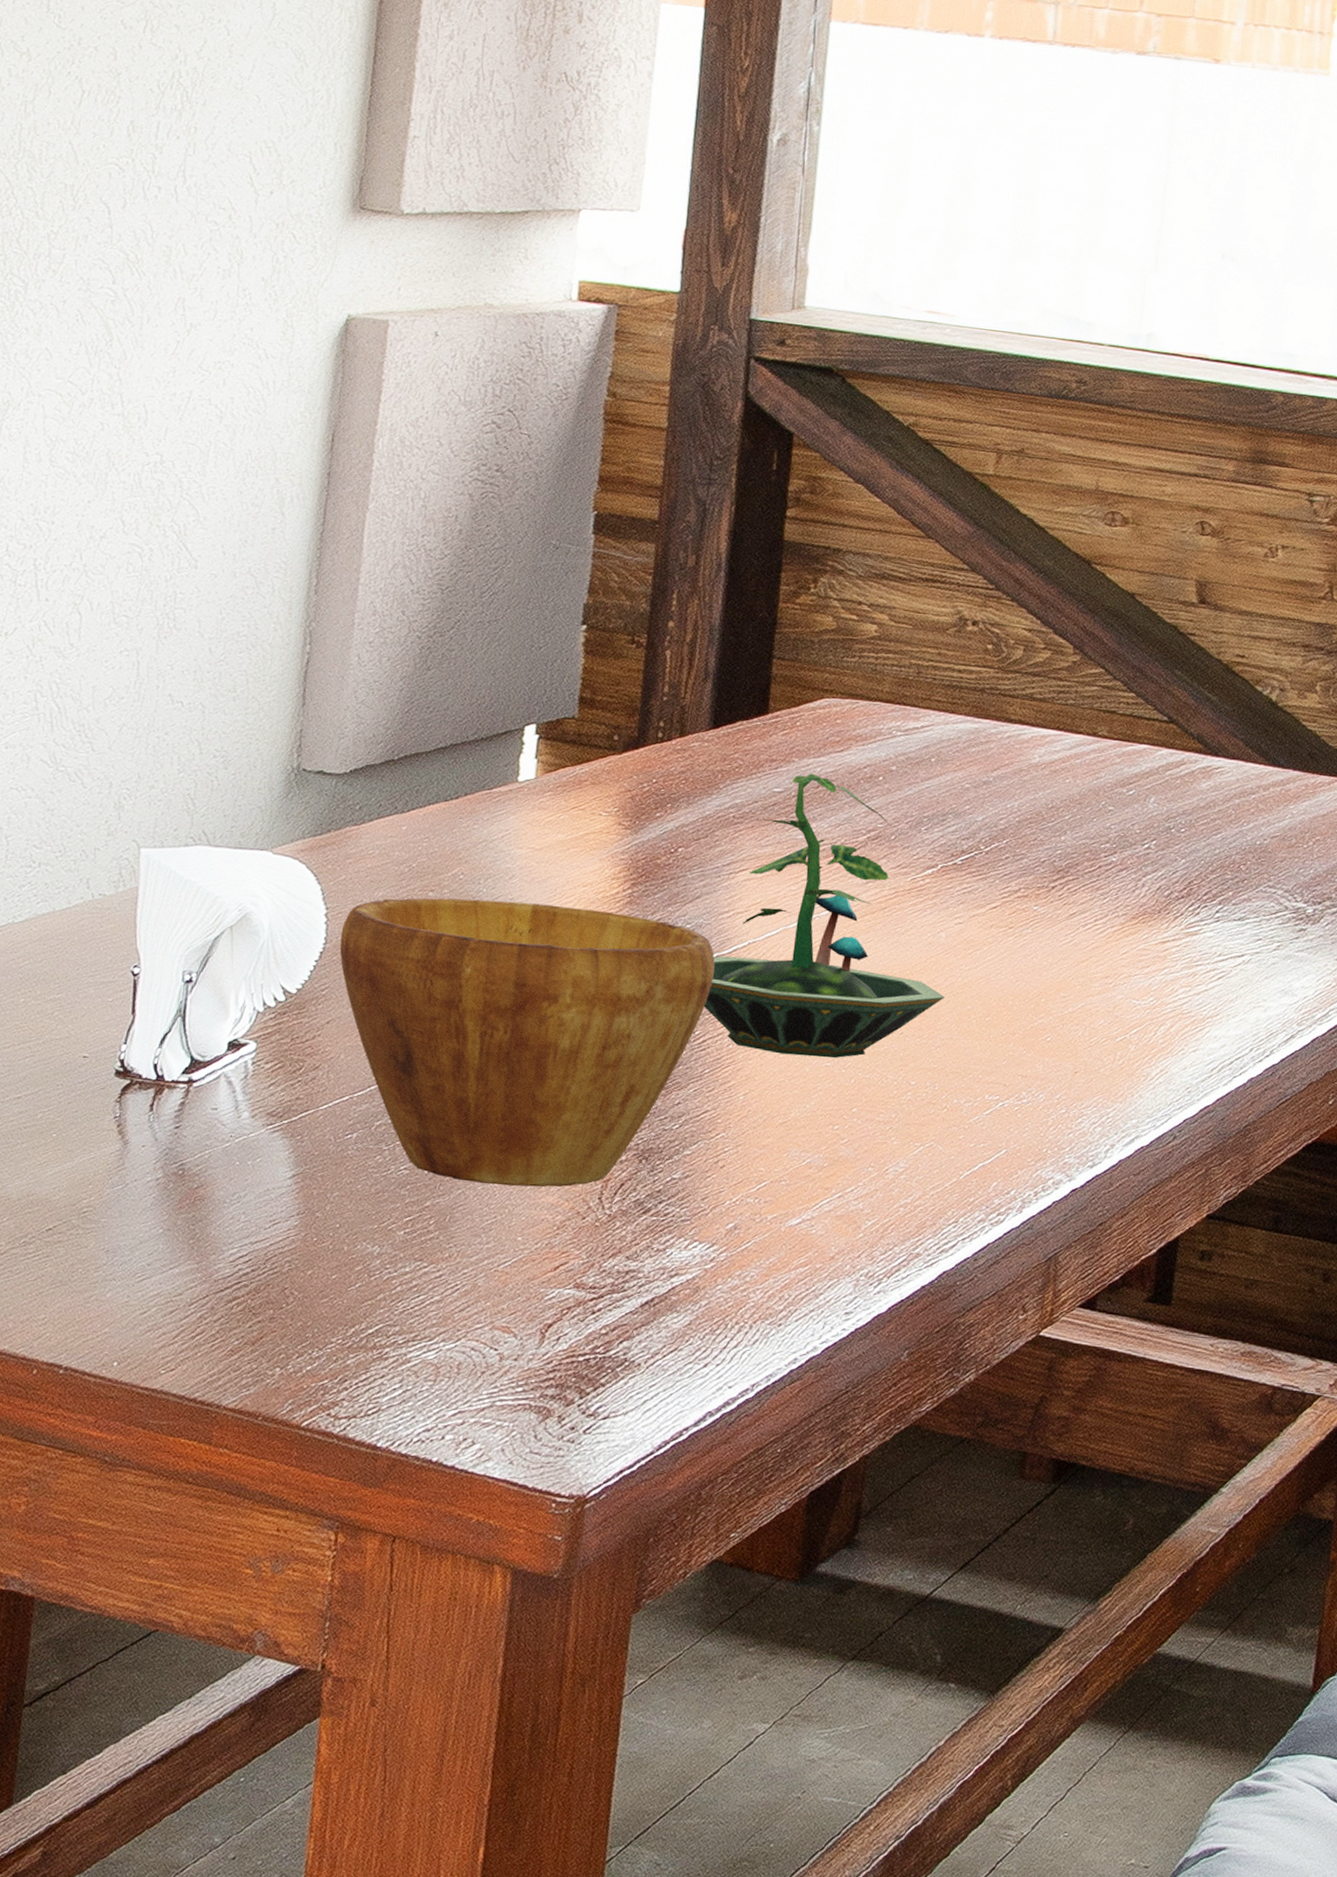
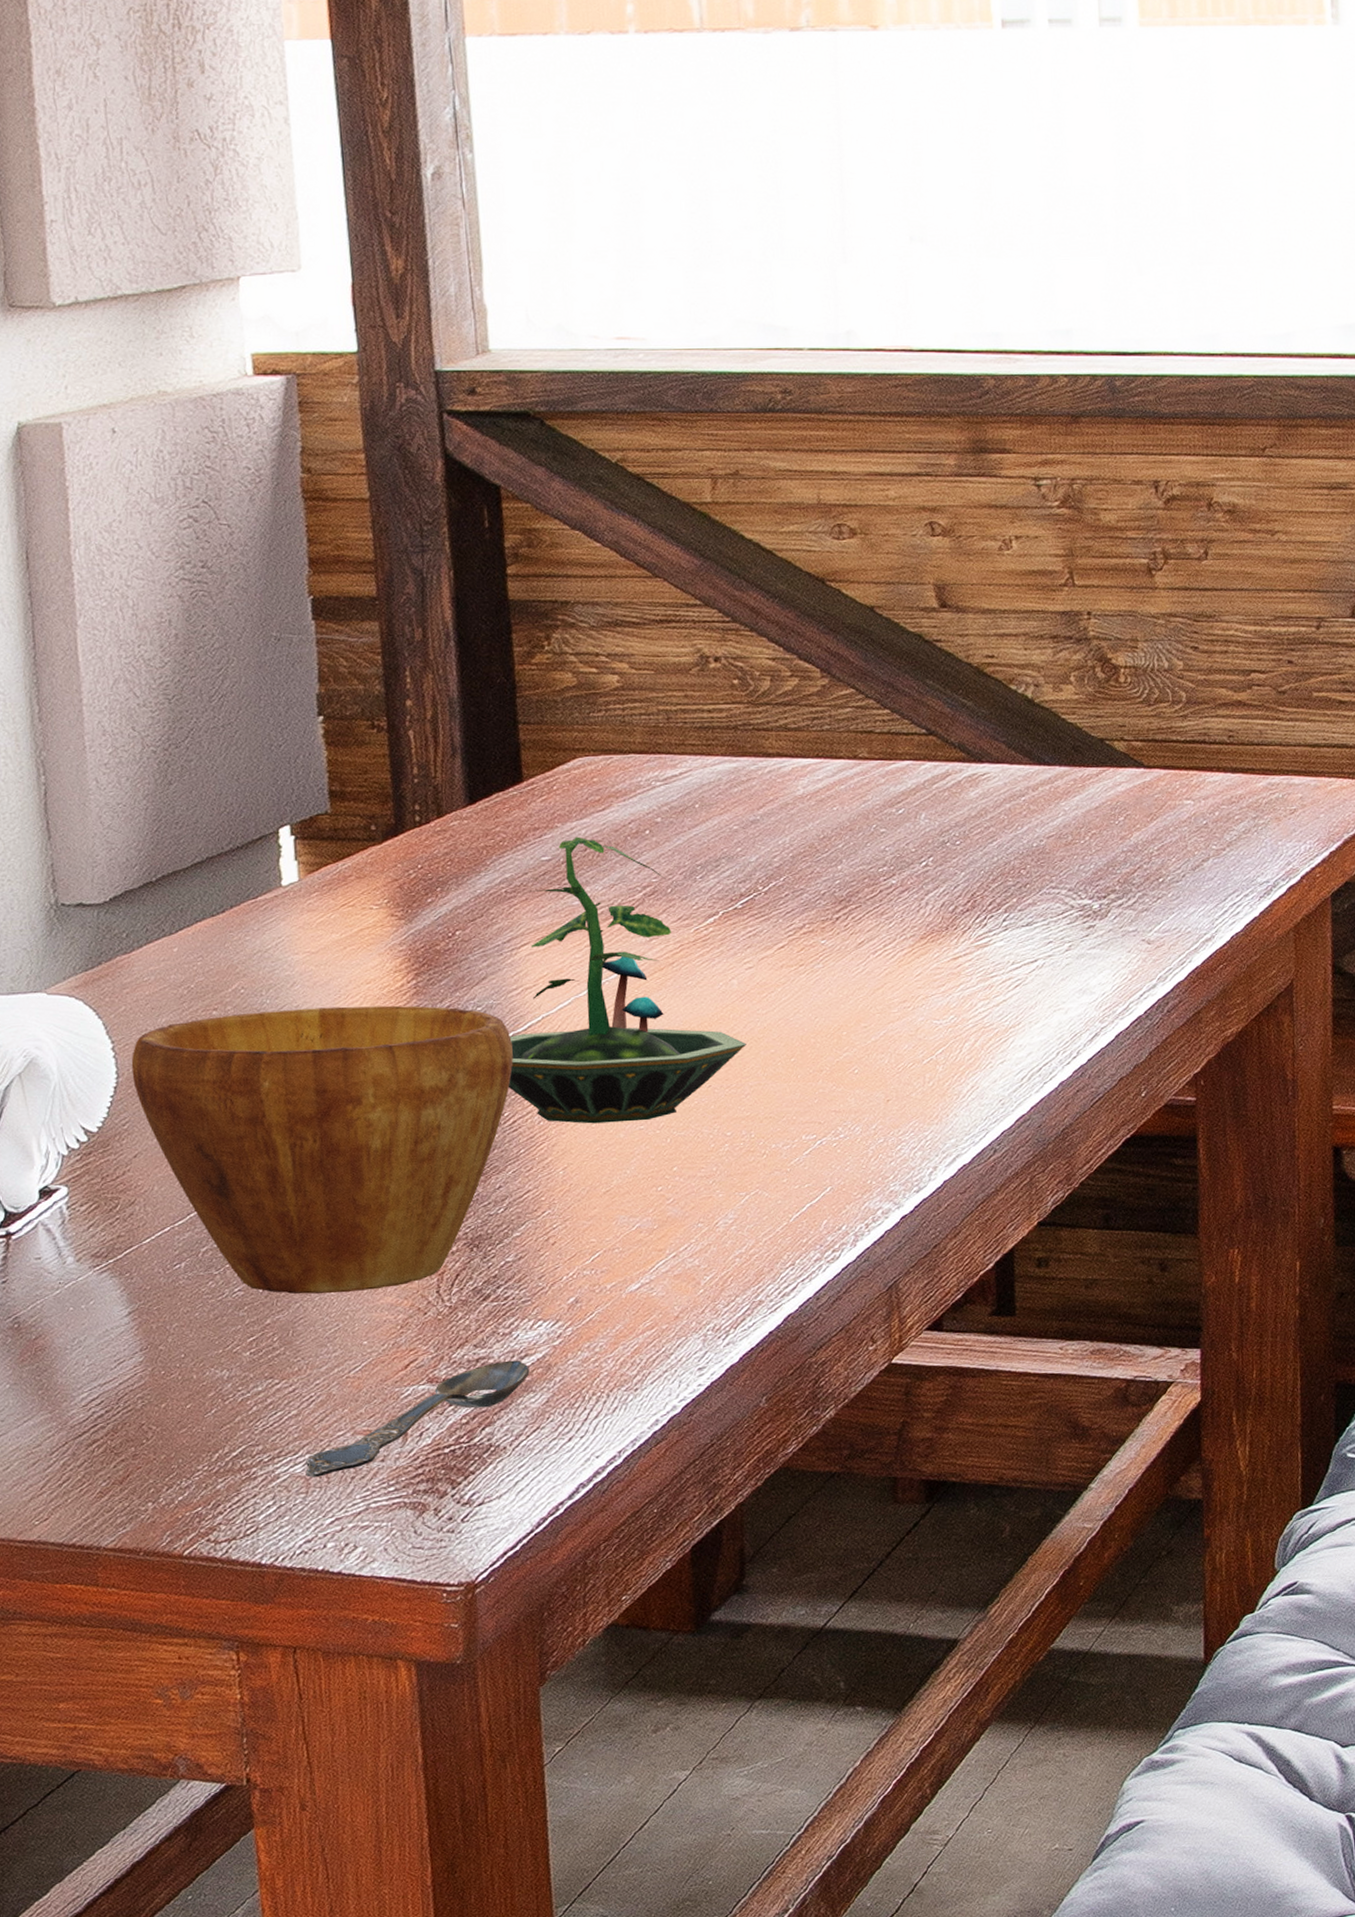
spoon: none [437,1277,677,1367] -> present [305,1360,530,1478]

